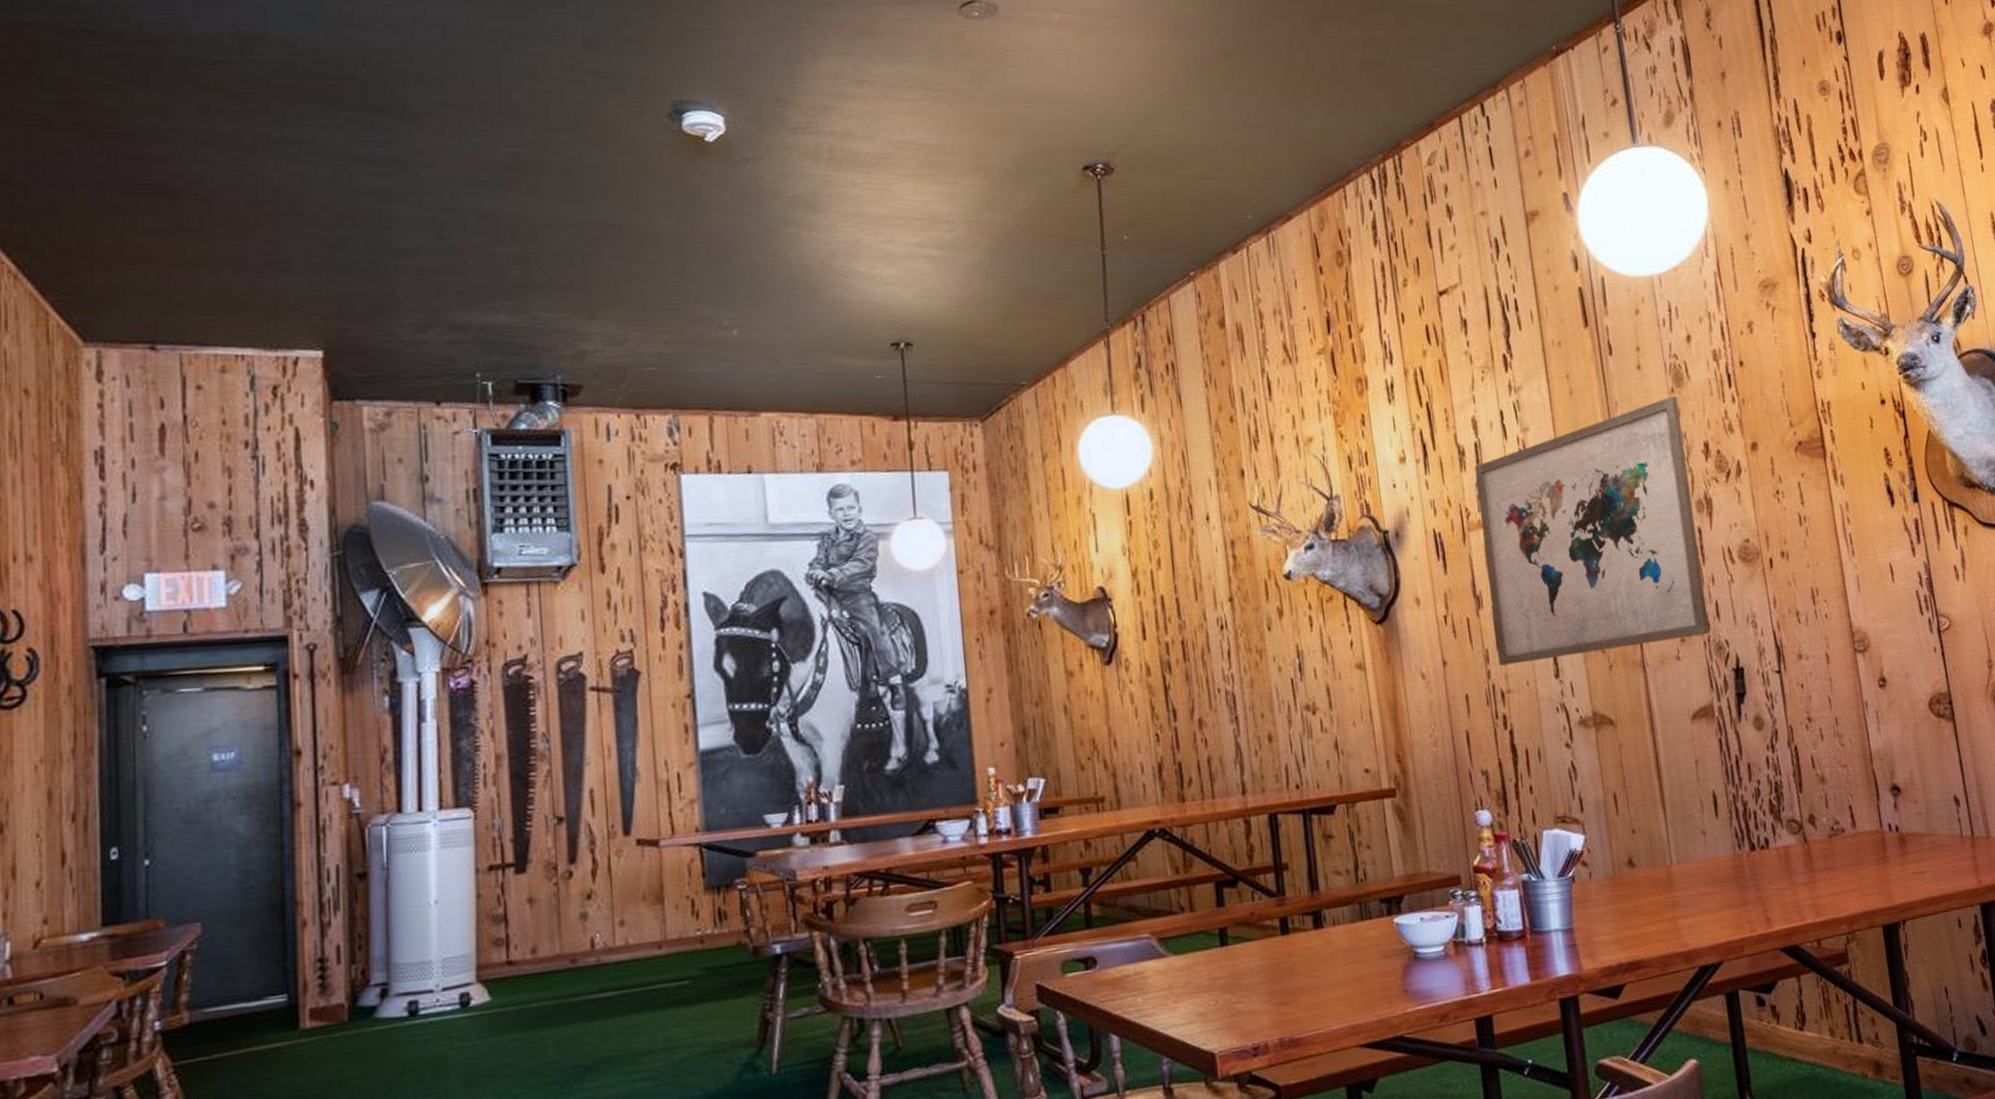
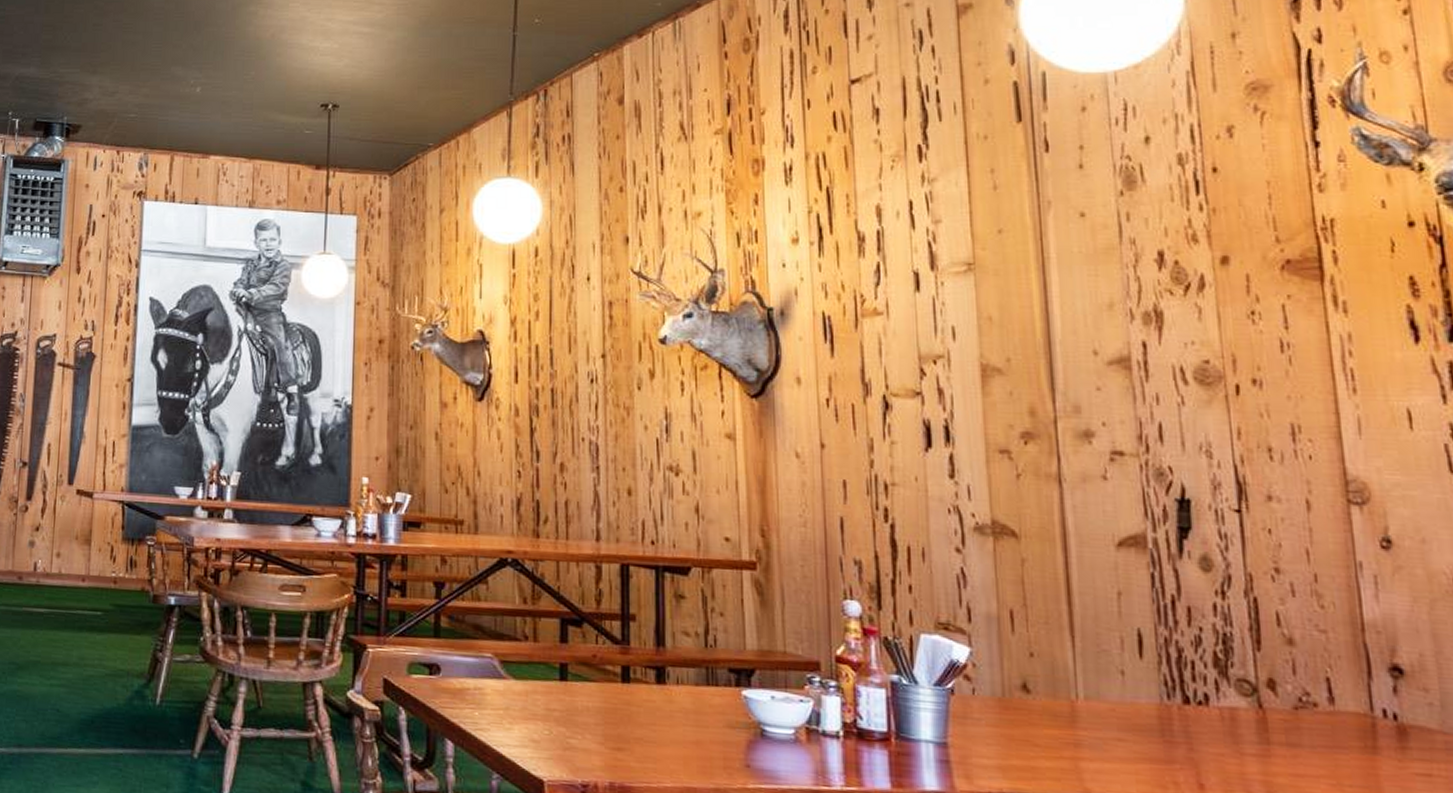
wall art: present [1474,396,1710,666] -> none [875,199,1149,458]

